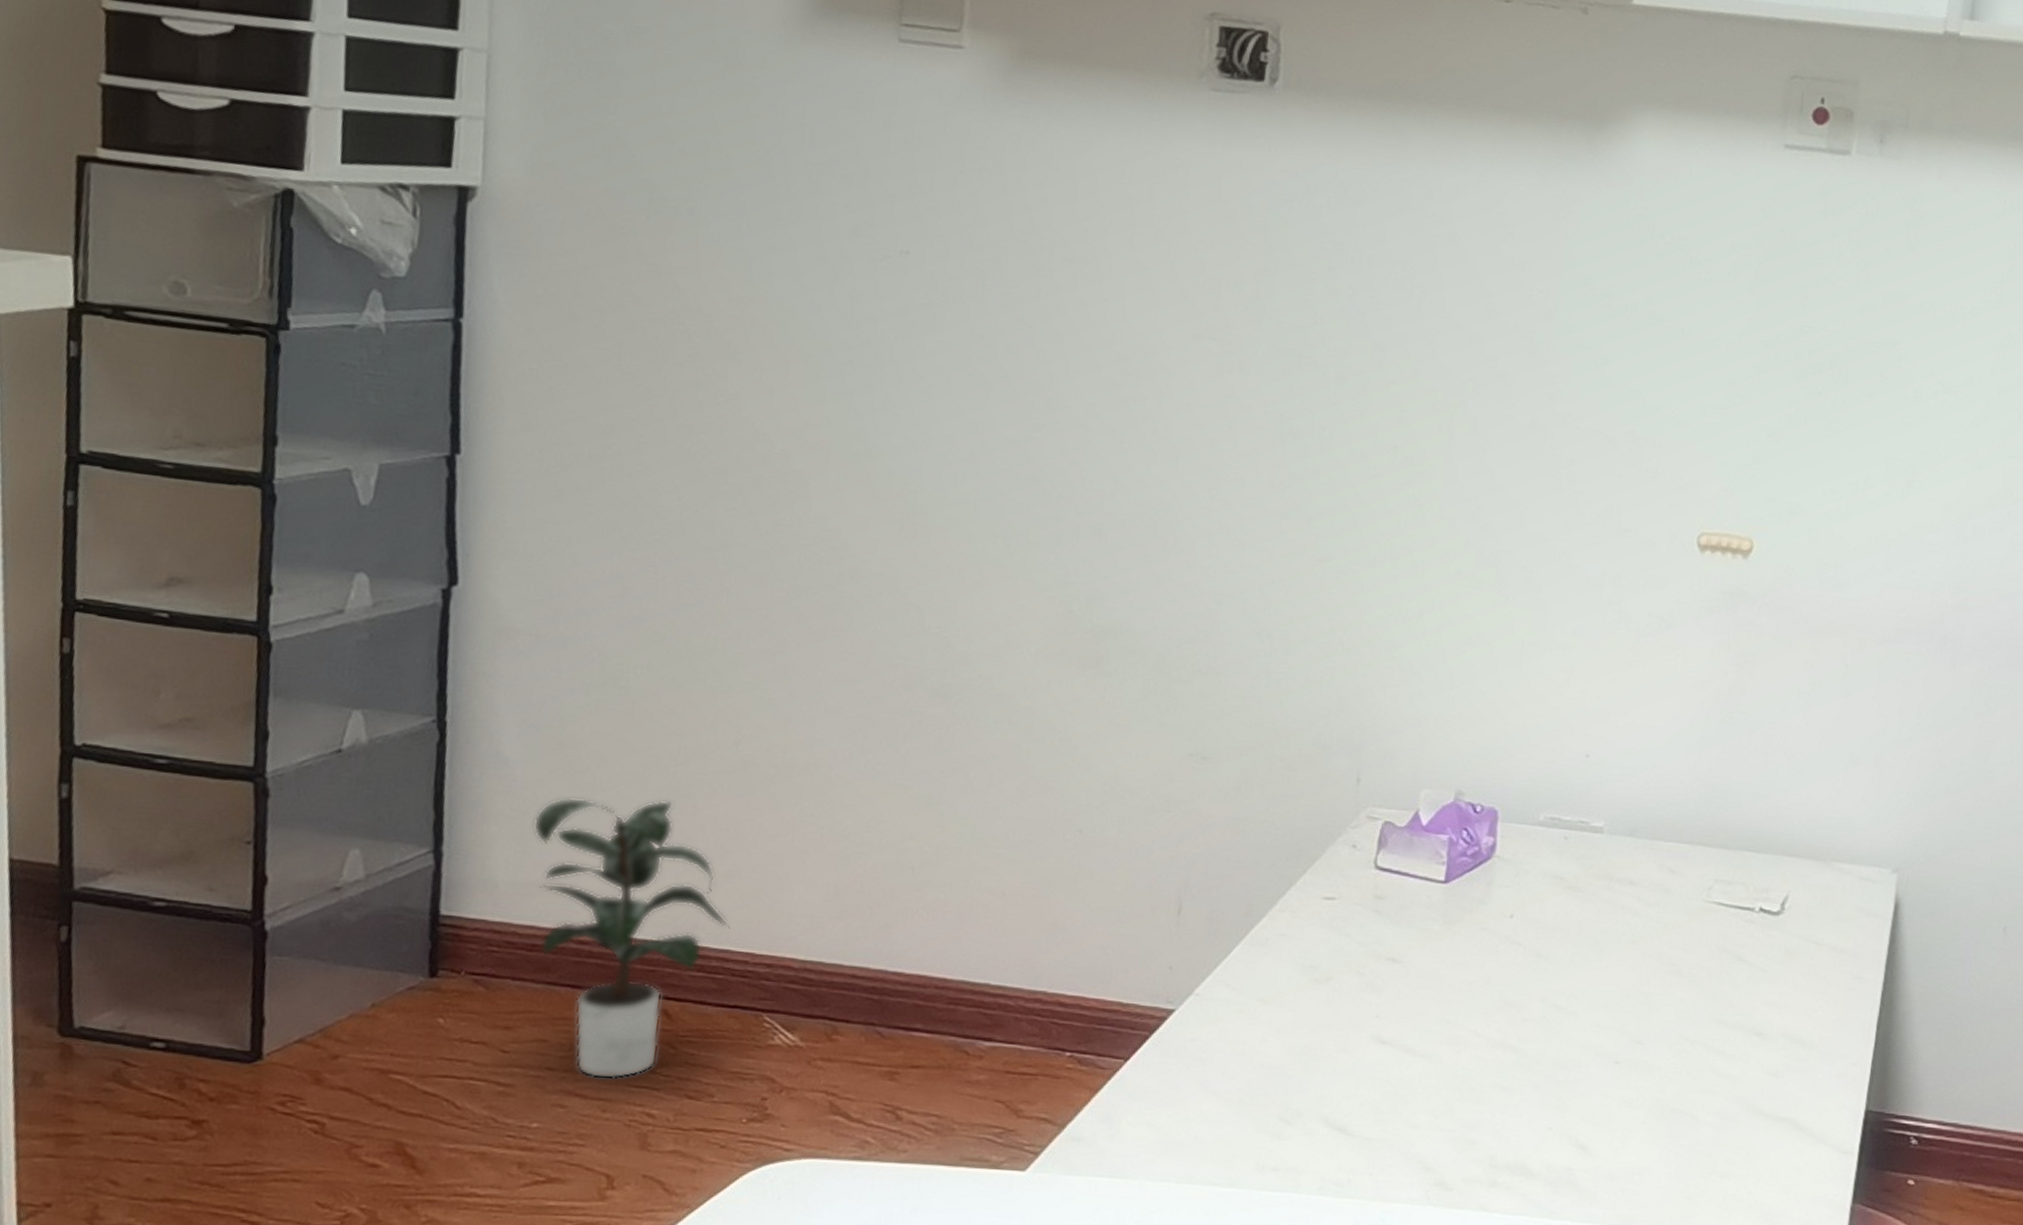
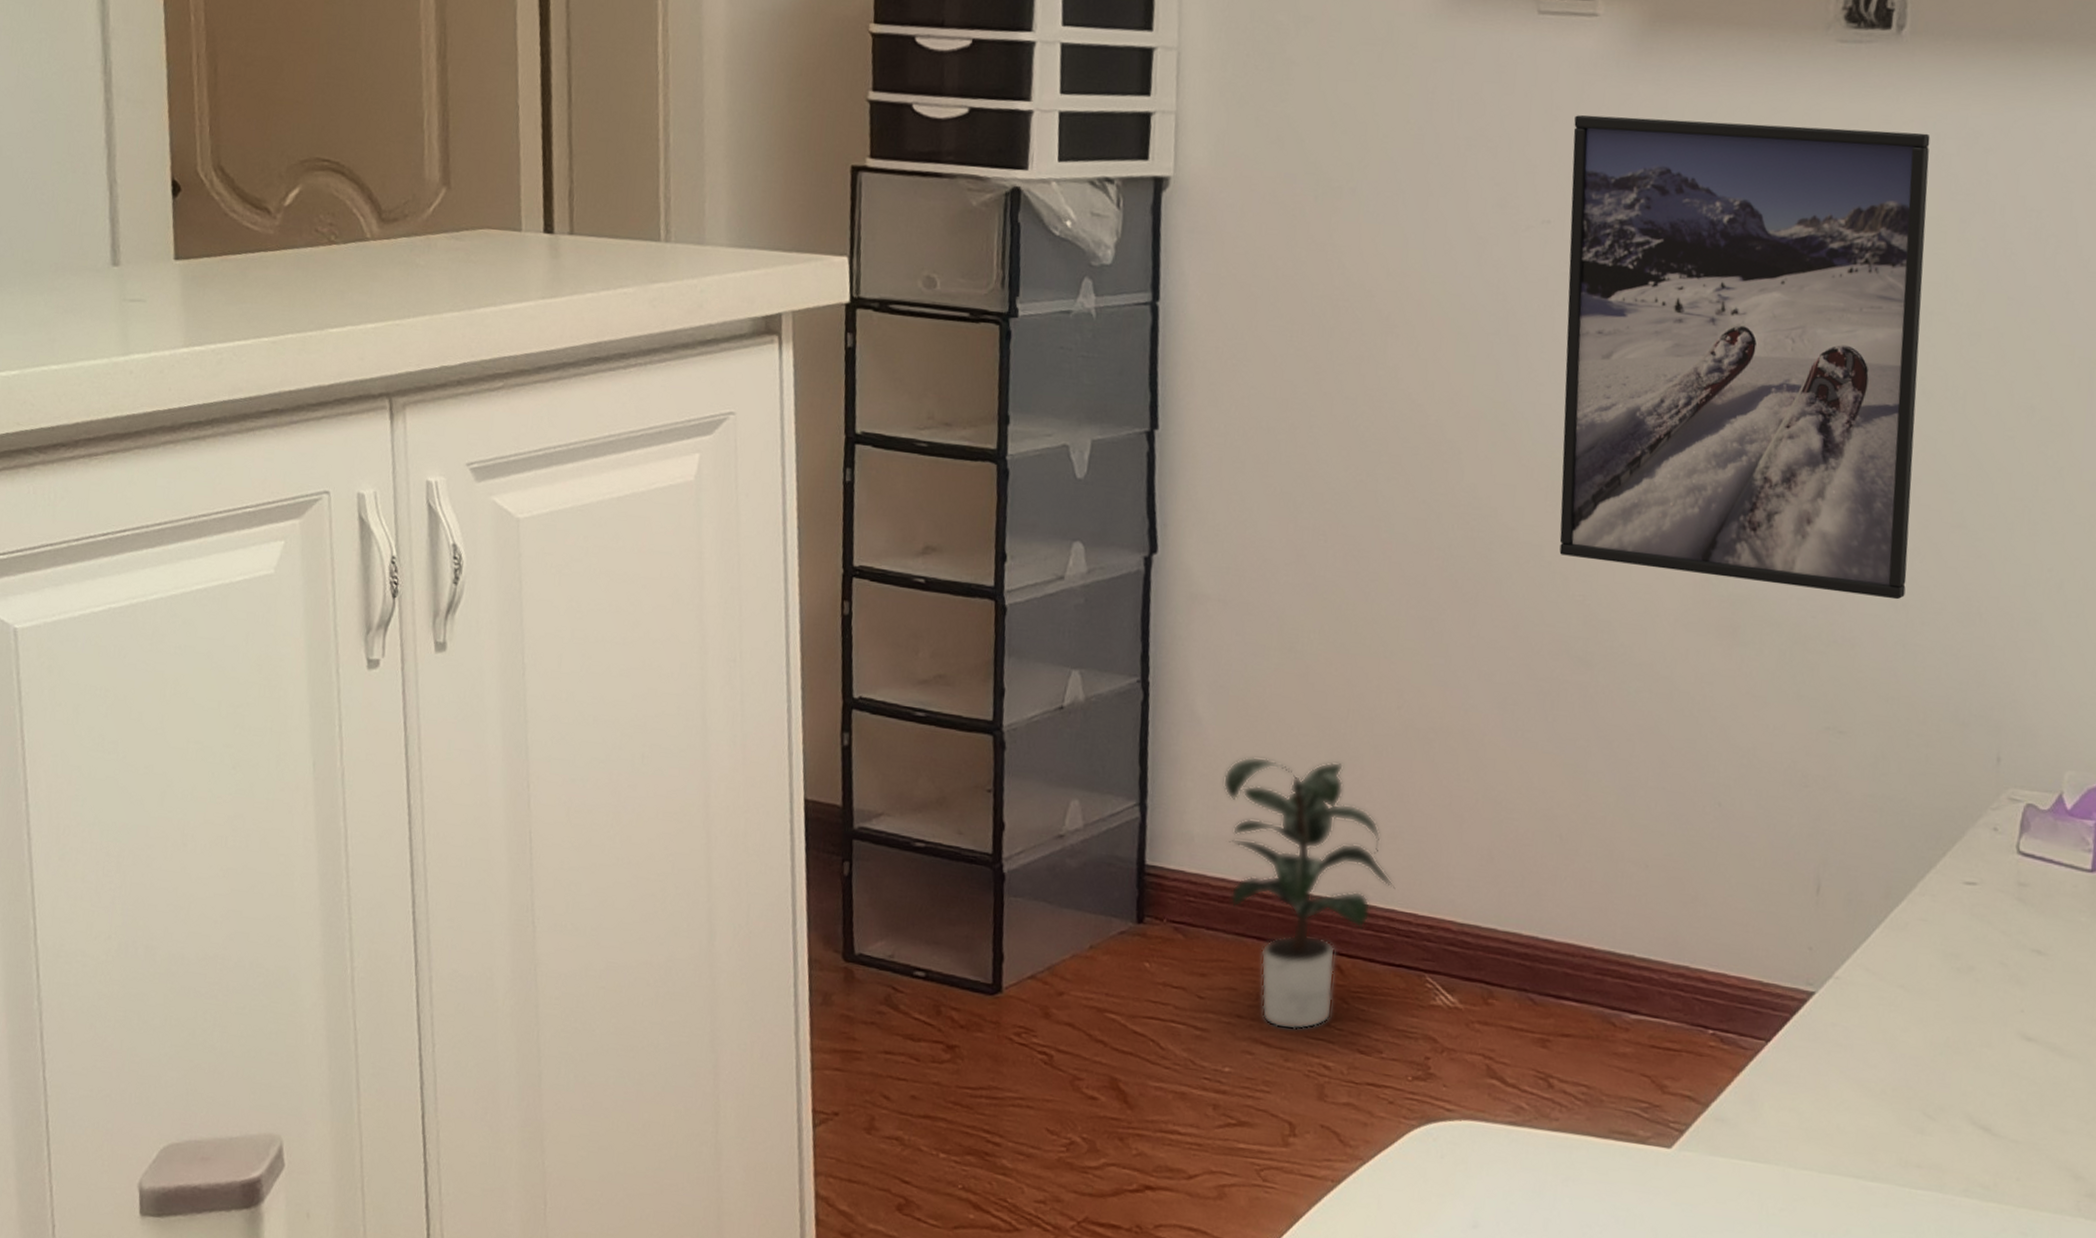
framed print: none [915,146,1301,630] -> present [1559,114,1930,600]

